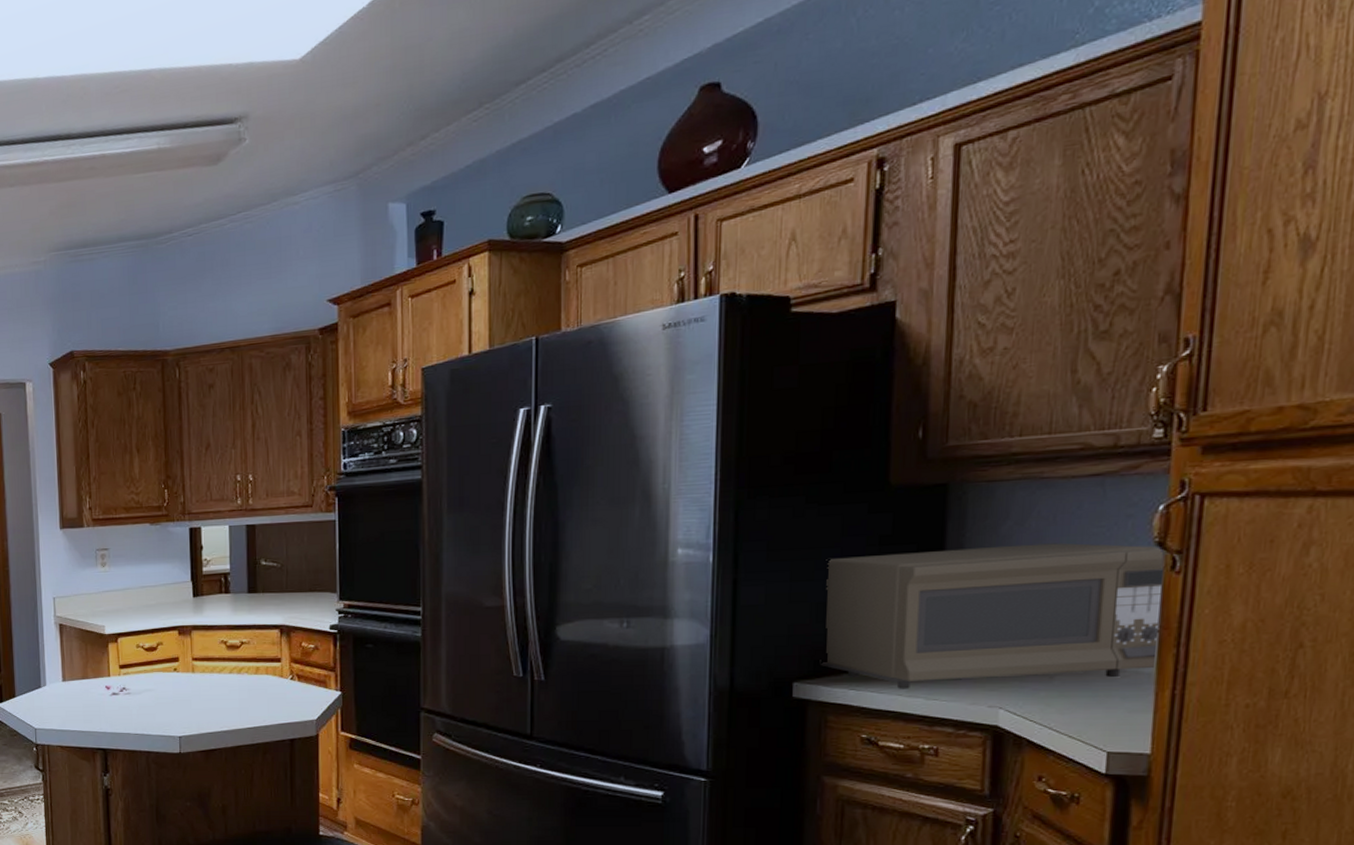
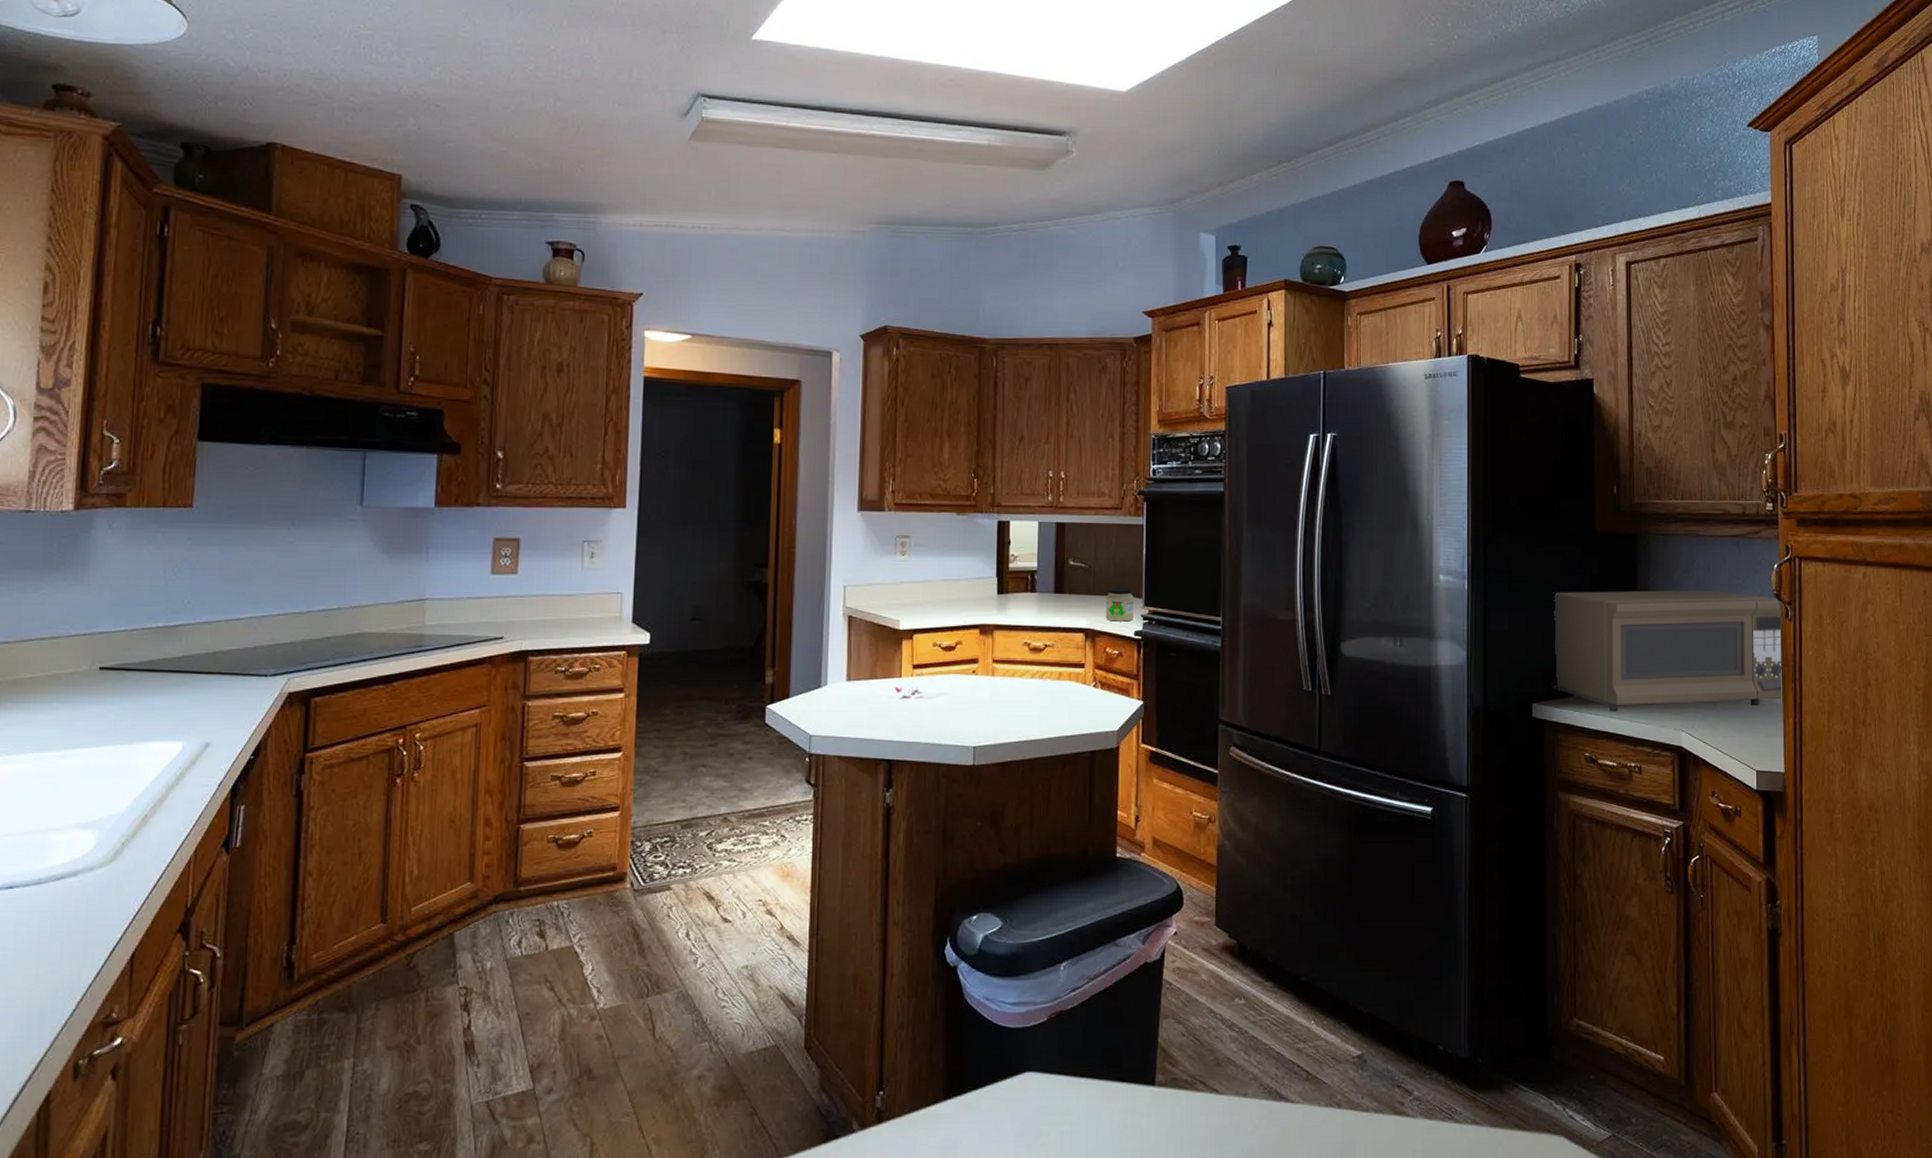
jar: none [299,583,329,617] -> present [1105,587,1135,622]

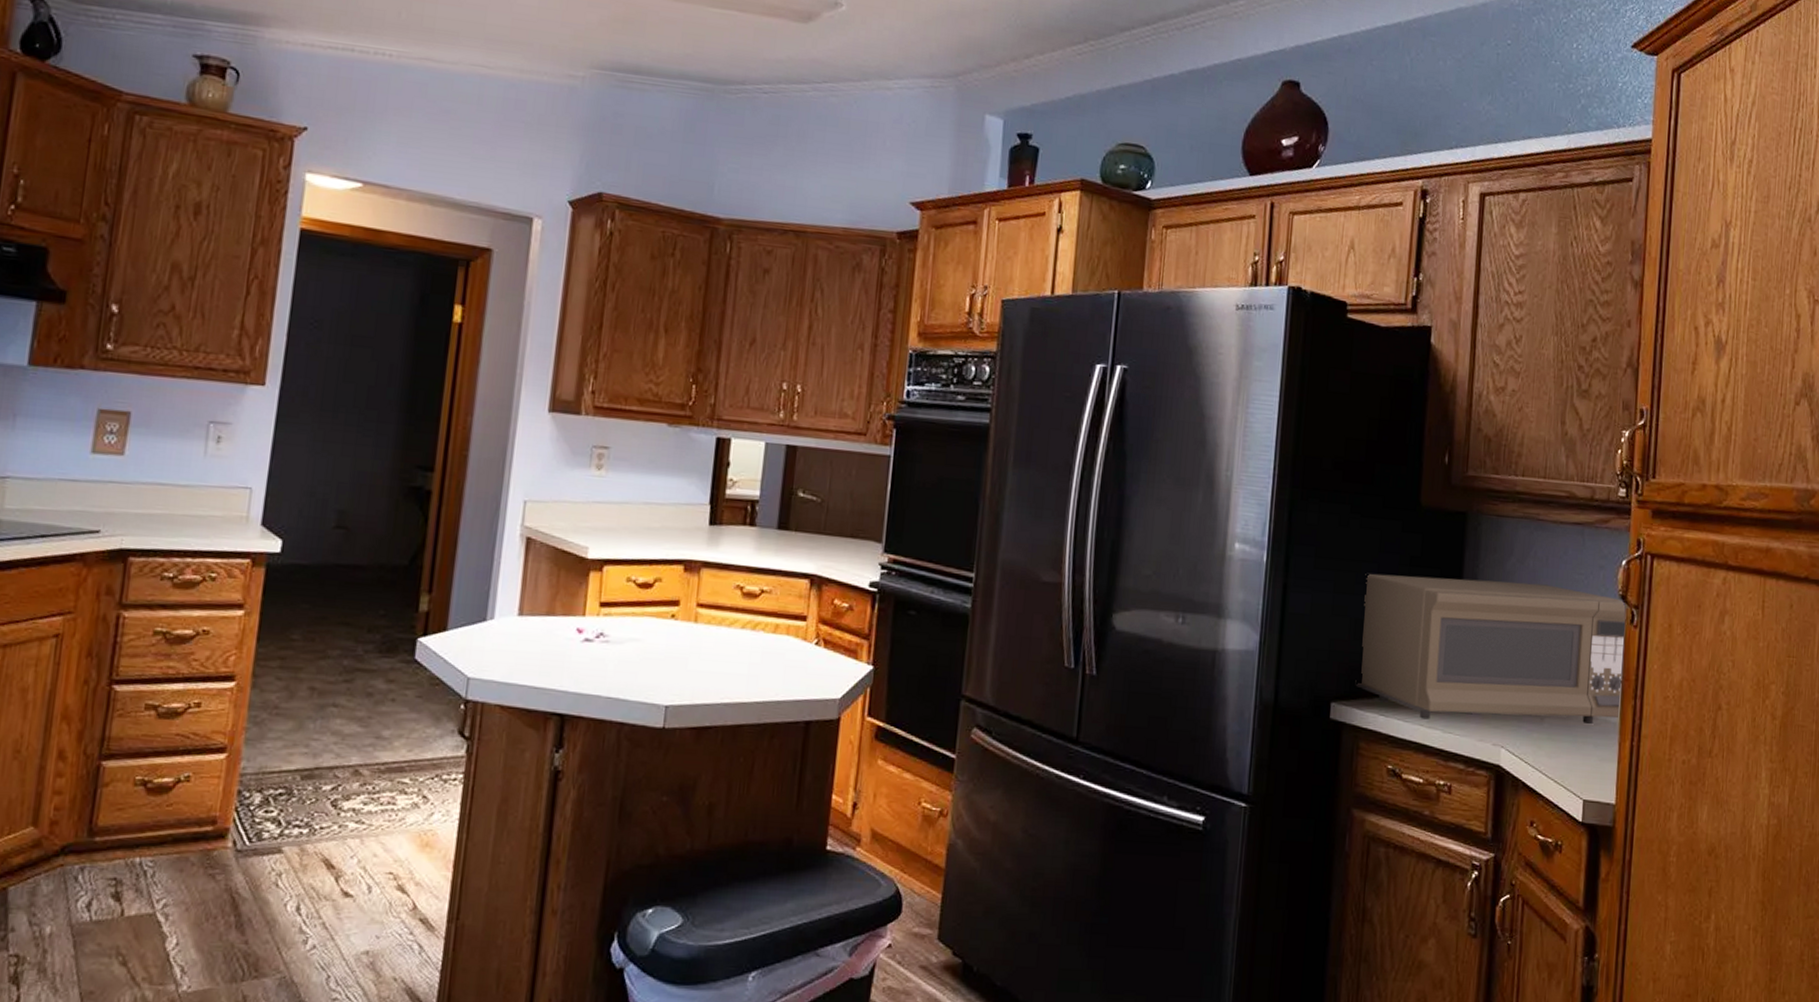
jar: present [1105,587,1135,622] -> none [836,527,873,570]

